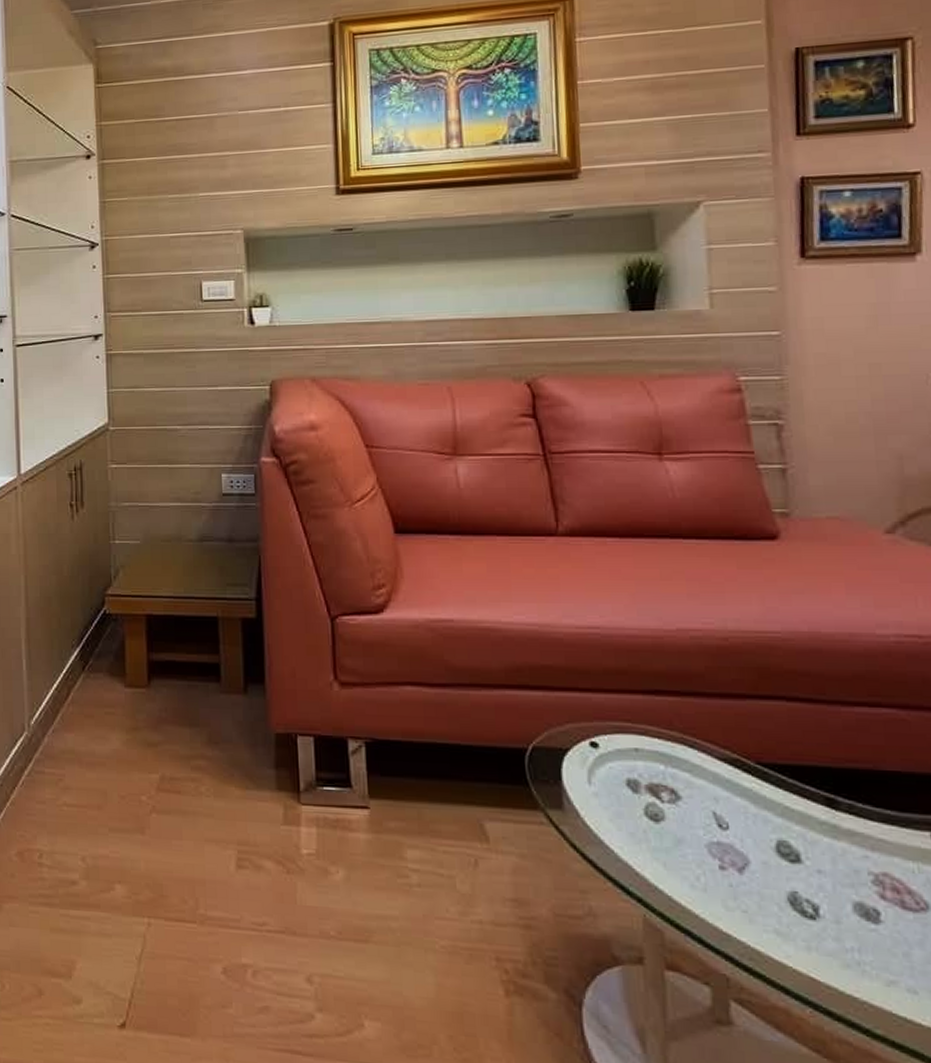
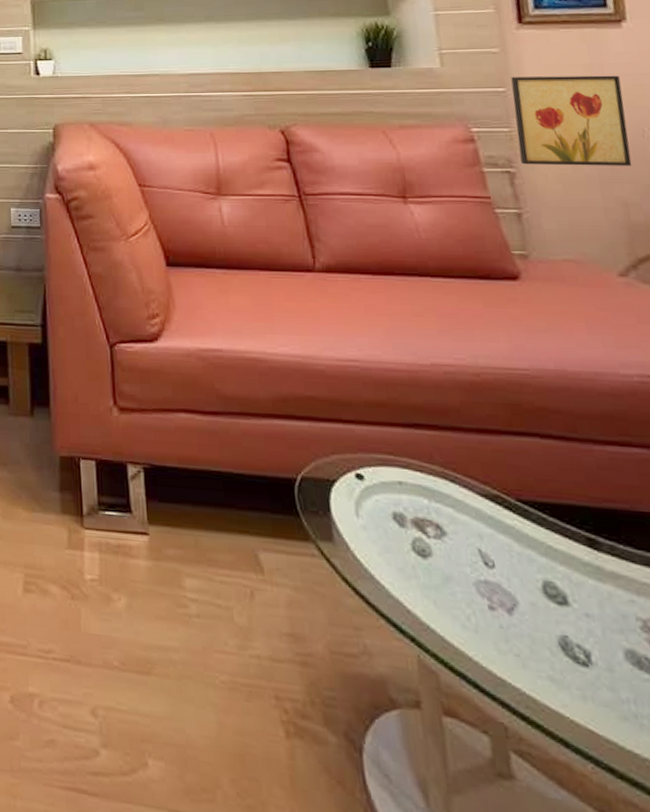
wall art: none [787,315,912,417] -> present [511,75,632,166]

